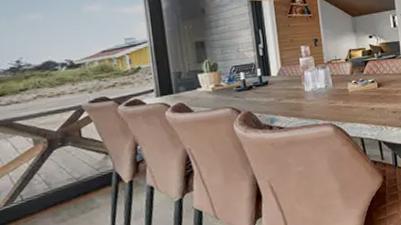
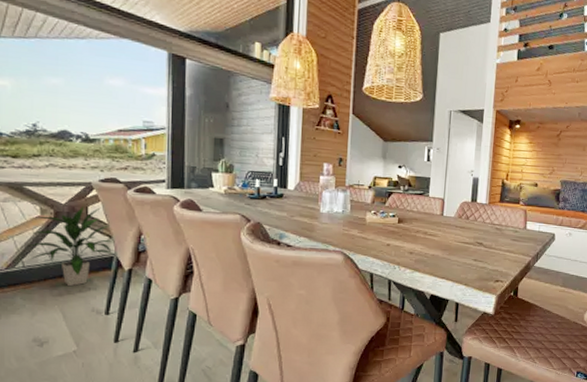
indoor plant: none [24,127,112,211] -> present [28,206,113,287]

